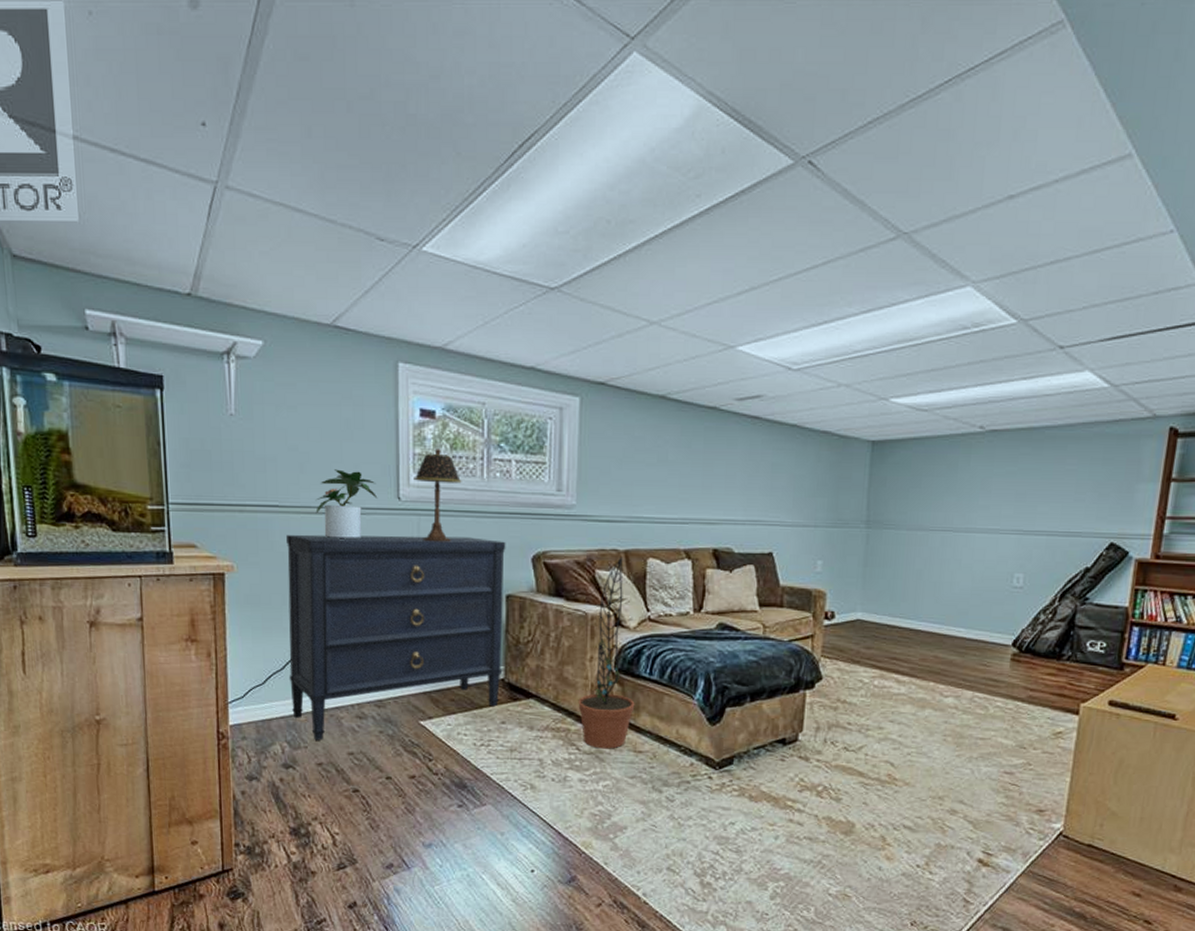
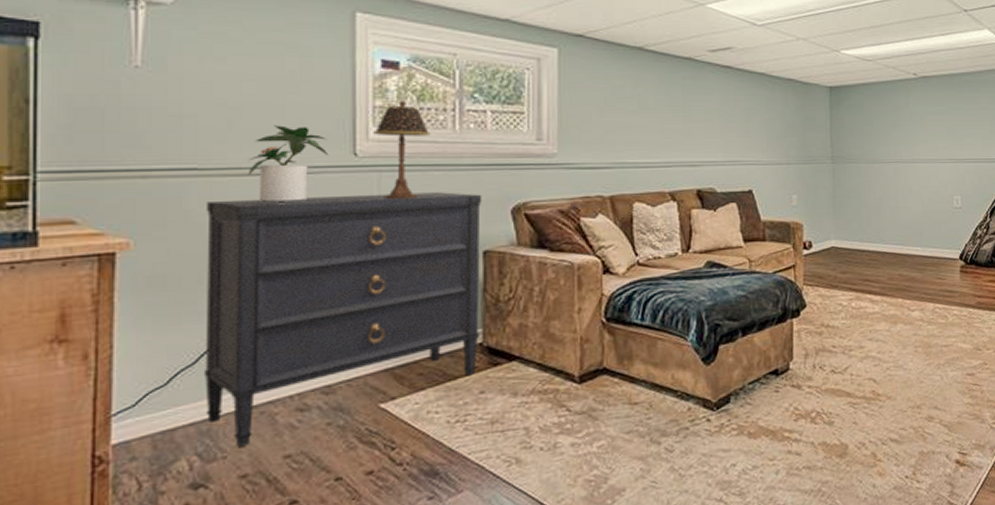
decorative plant: present [578,557,635,749] -> none [567,203,628,407]

